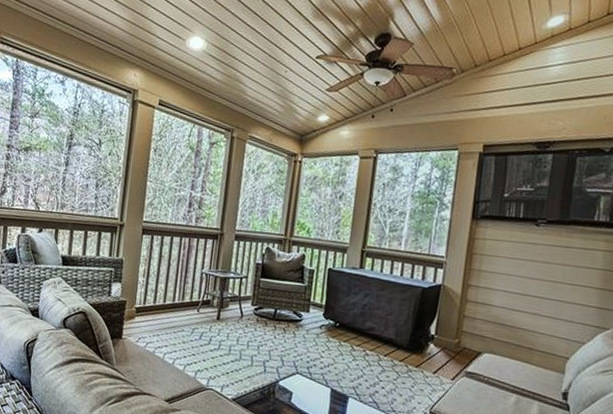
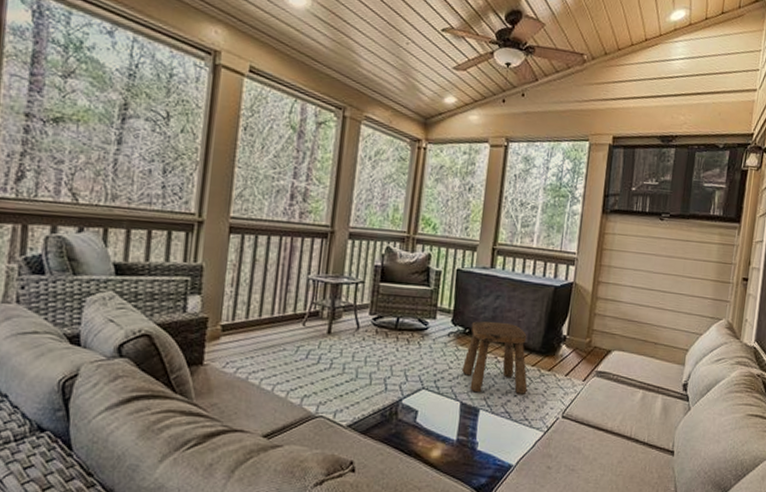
stool: none [332,316,395,387] -> present [462,321,528,394]

